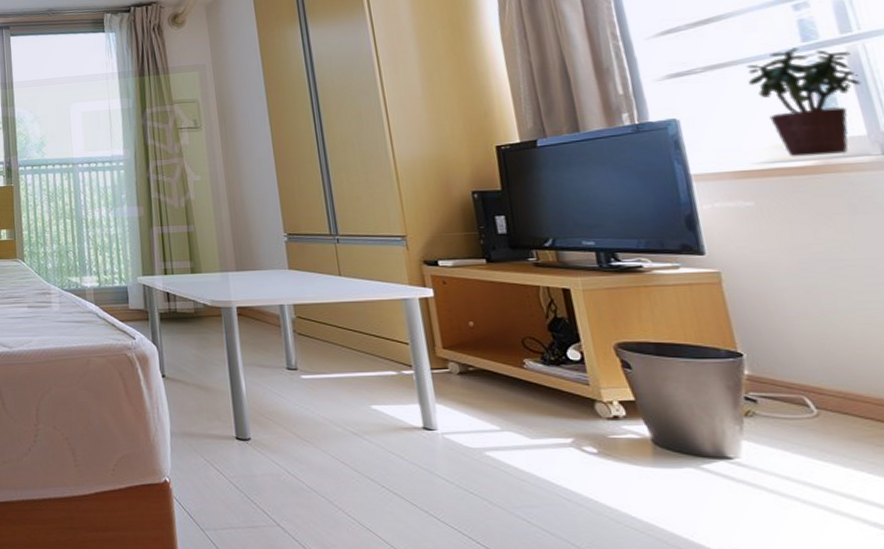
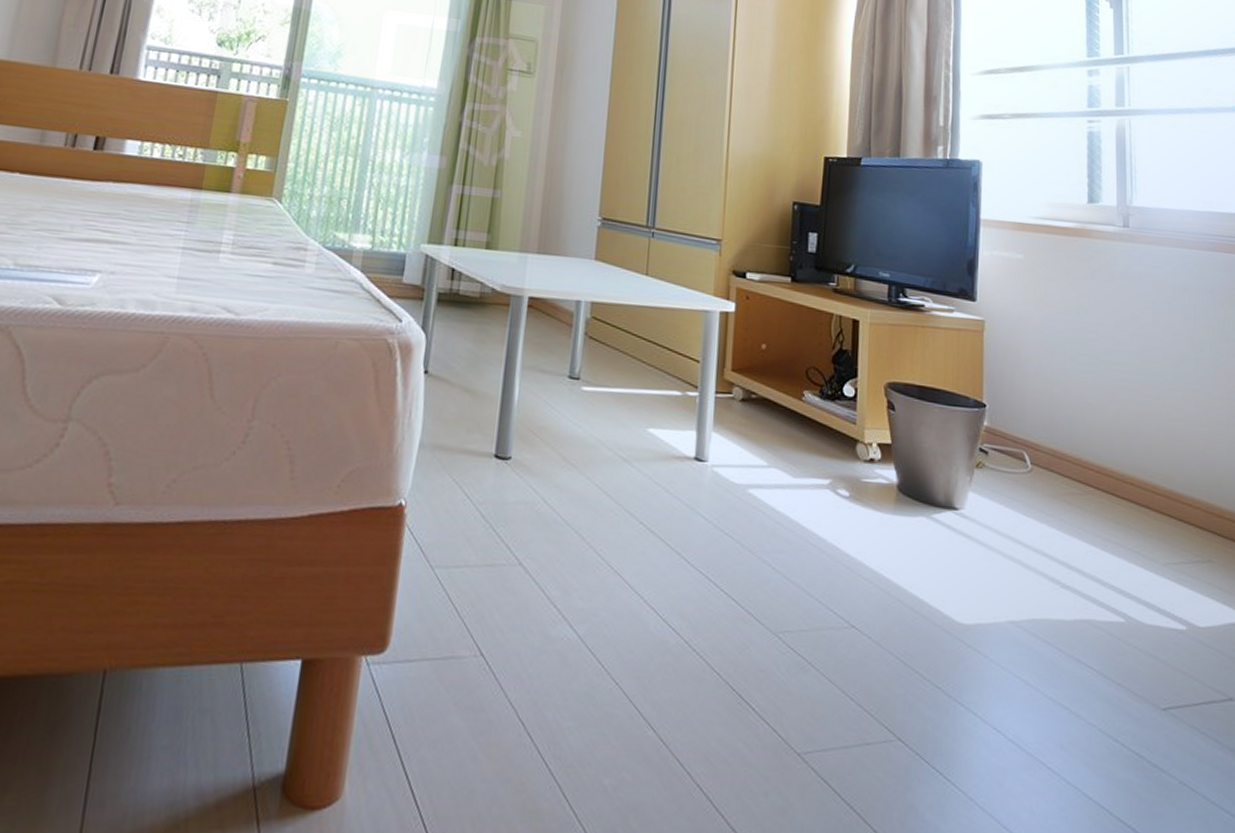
potted plant: present [747,47,862,157] -> none [1042,111,1122,222]

